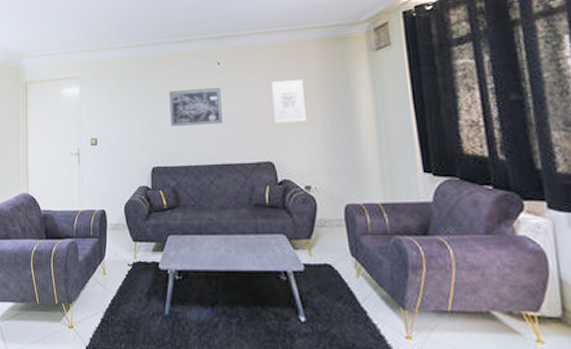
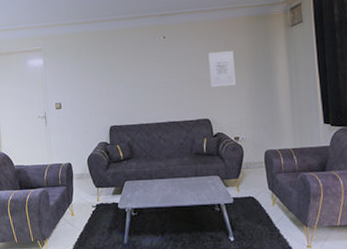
wall art: present [169,87,222,126] -> none [122,58,168,91]

